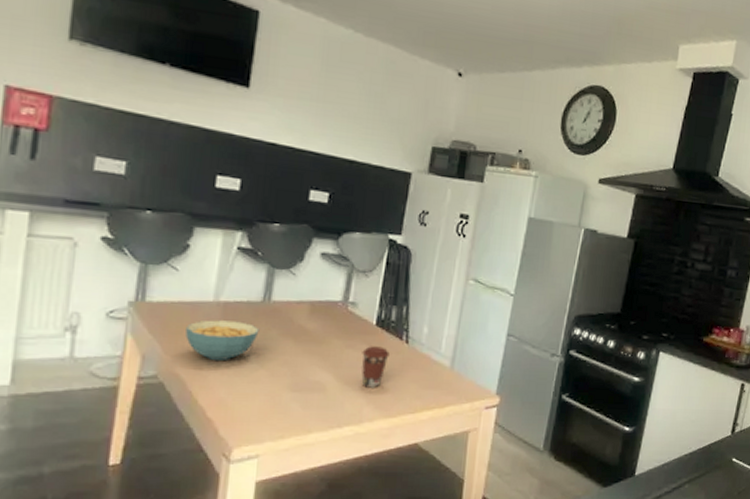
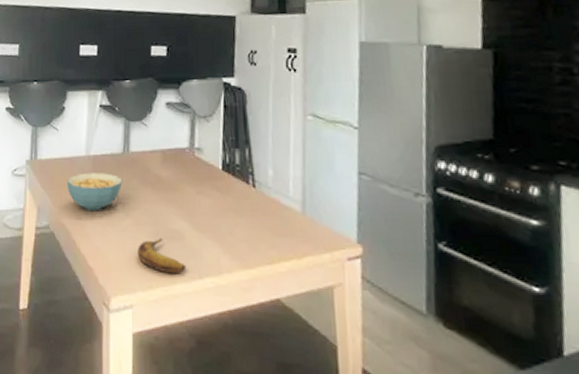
banana: none [270,390,325,424] -> present [137,239,187,274]
coffee cup: present [361,346,390,388] -> none [212,192,239,236]

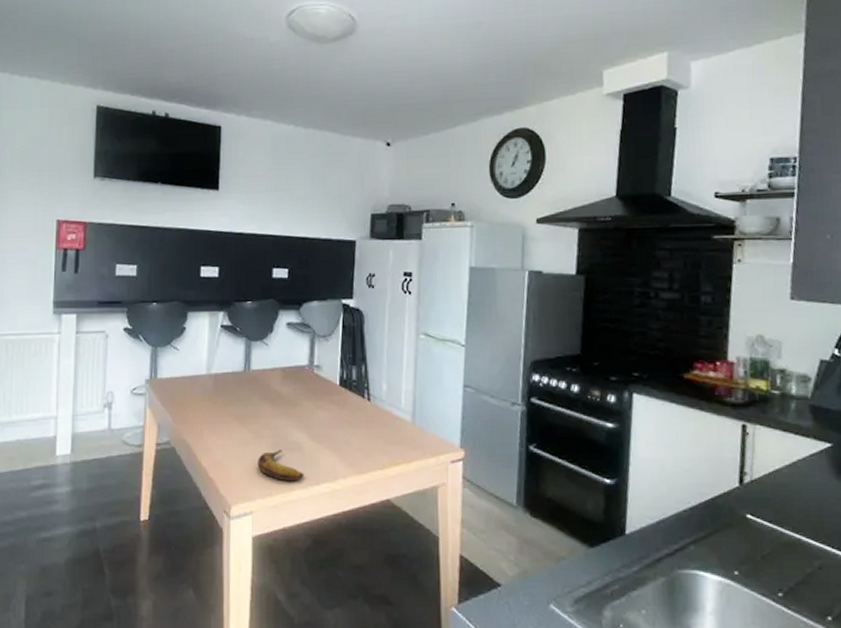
cereal bowl: present [67,173,123,212] -> none [188,390,244,427]

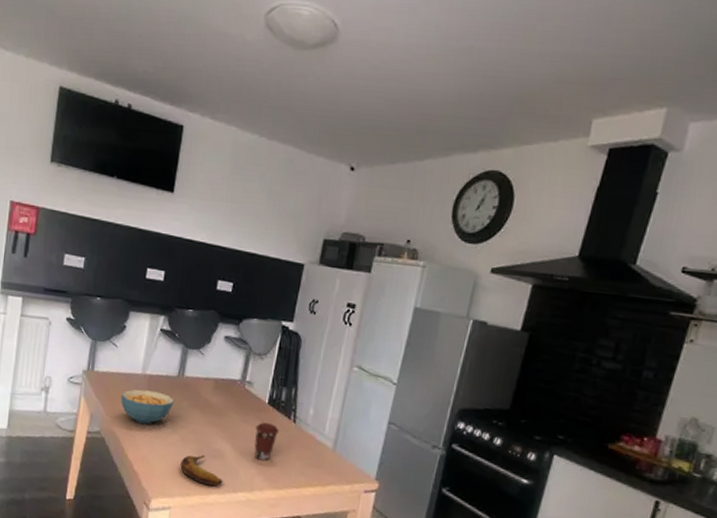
cereal bowl: none [188,390,244,427] -> present [121,389,175,425]
coffee cup: none [330,405,354,446] -> present [254,422,279,461]

